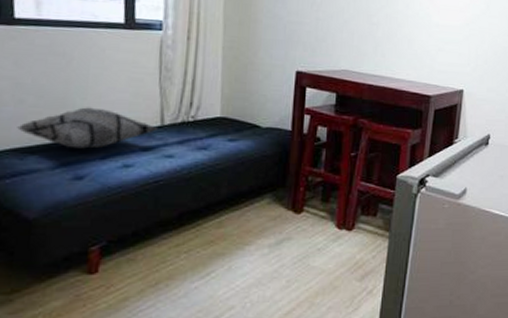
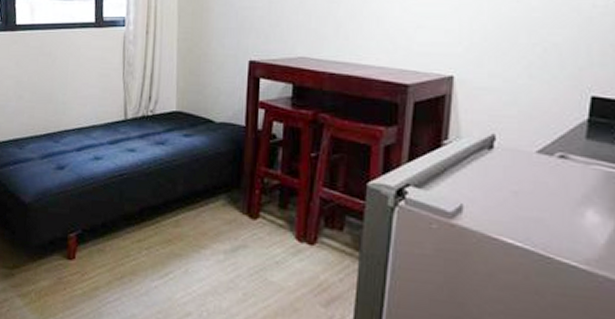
decorative pillow: present [17,107,157,149] -> none [18,102,121,141]

